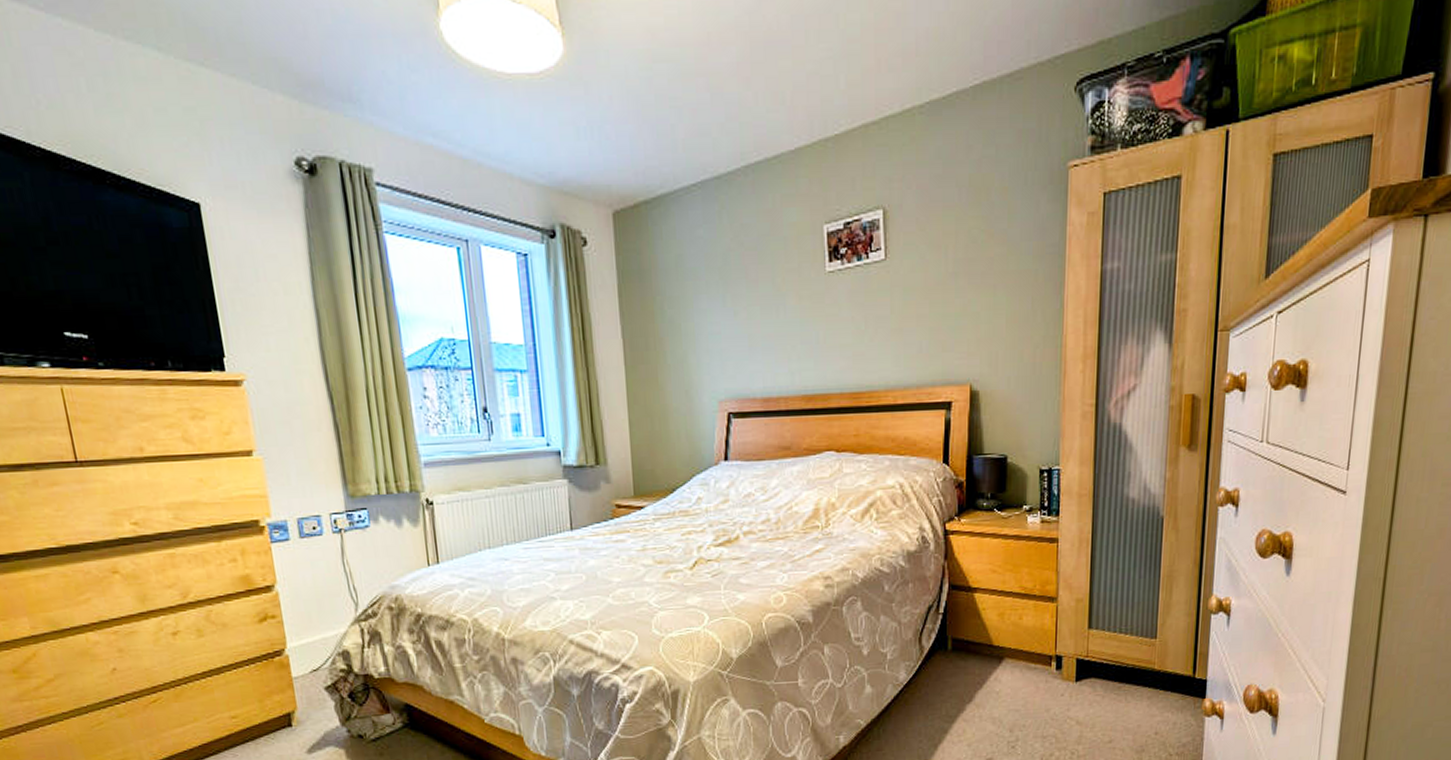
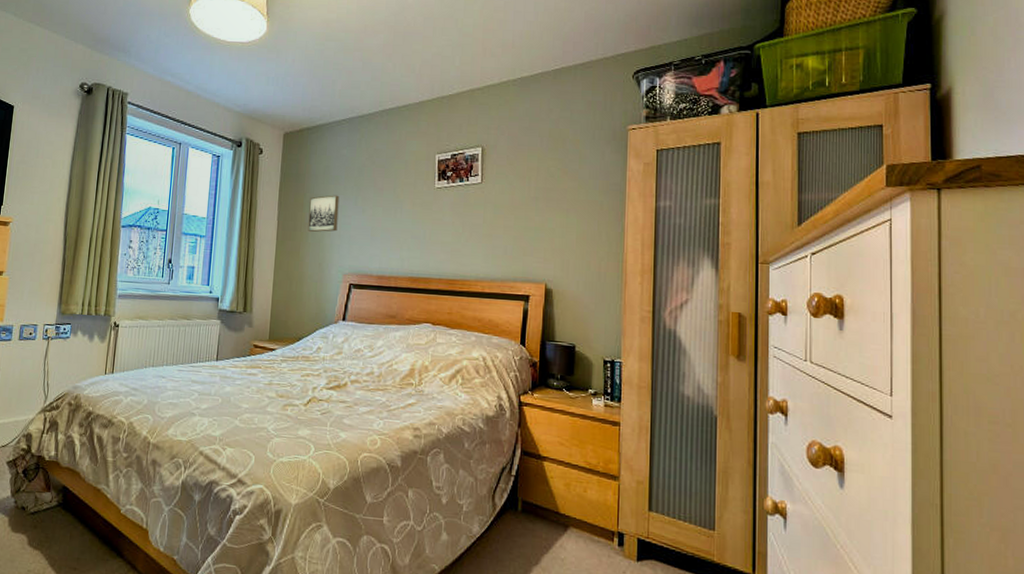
wall art: none [662,295,704,349] -> present [308,195,340,232]

